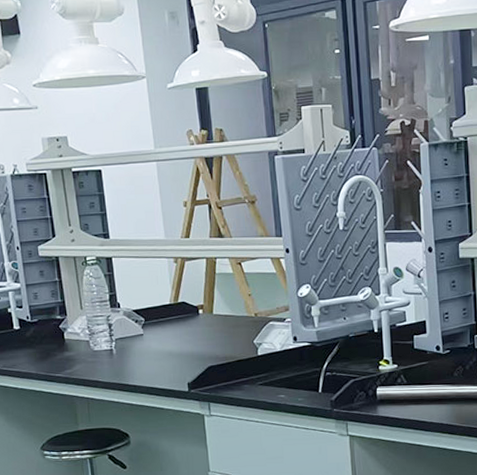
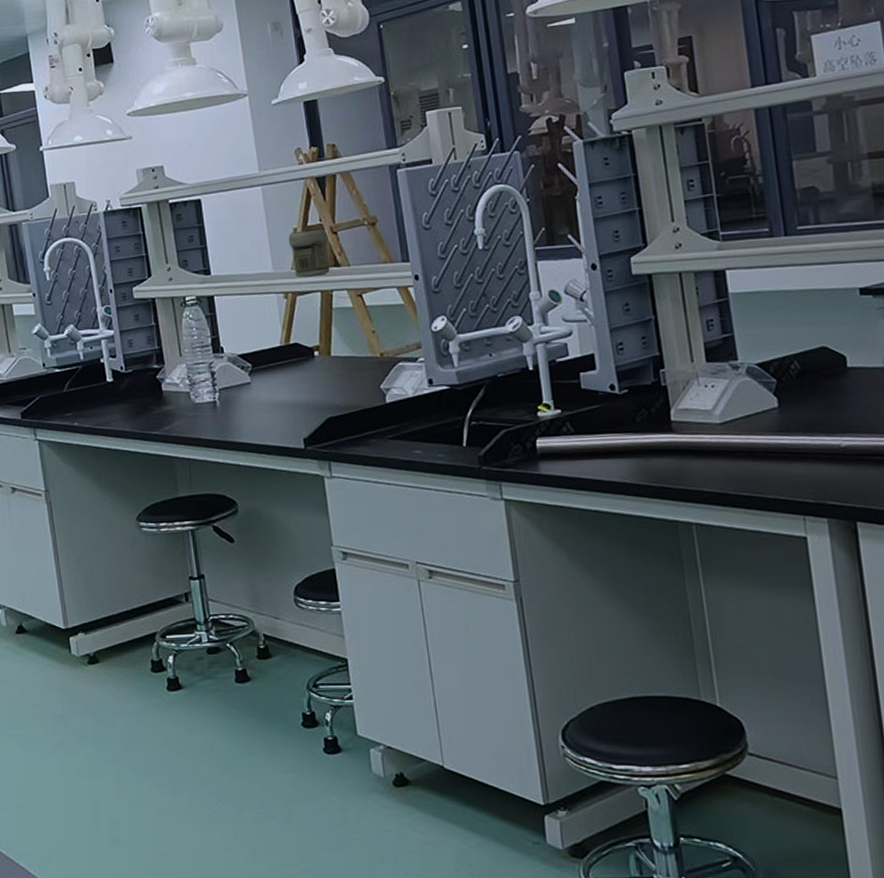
jar: none [179,203,214,245] -> present [288,228,330,278]

